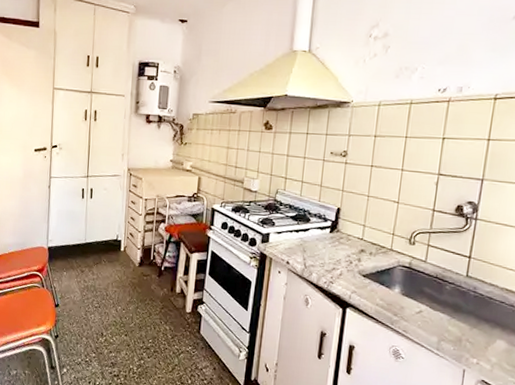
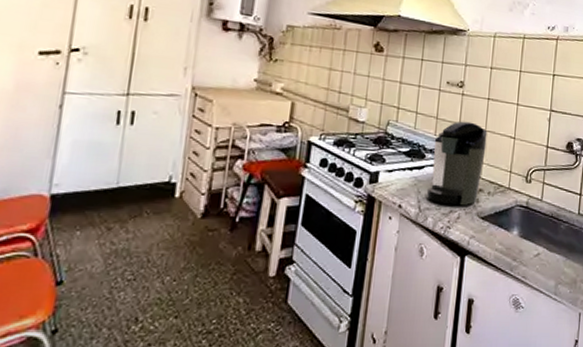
coffee maker: none [312,187,370,264] -> present [427,121,487,206]

